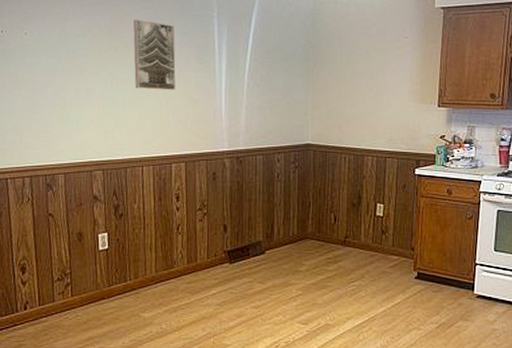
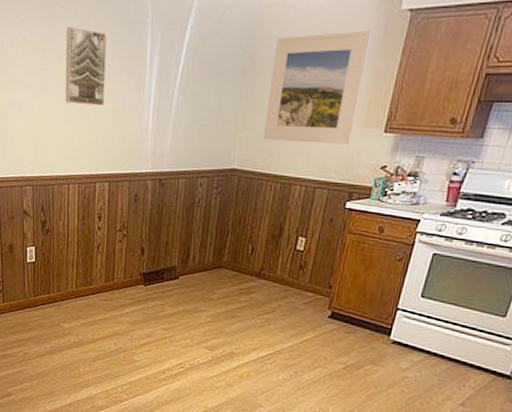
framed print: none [332,24,414,118] -> present [263,31,371,144]

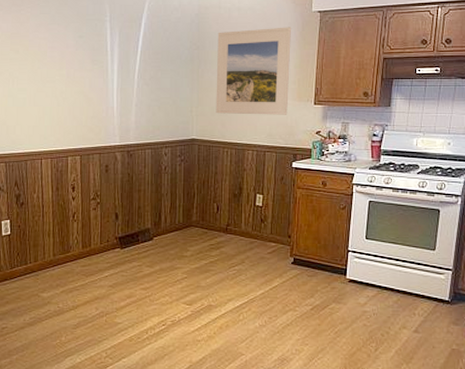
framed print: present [65,26,107,106] -> none [33,23,72,89]

